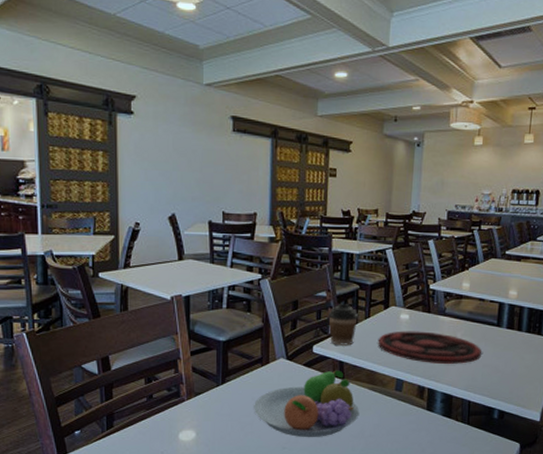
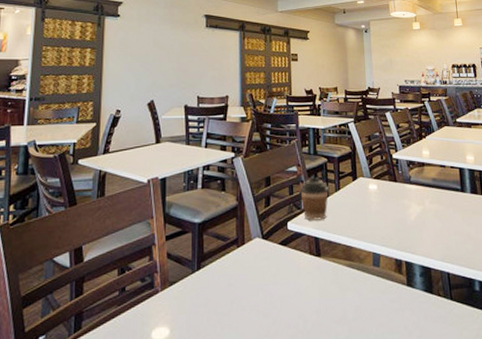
fruit bowl: present [254,370,360,438] -> none [231,247,340,328]
plate: present [378,331,481,364] -> none [350,201,451,234]

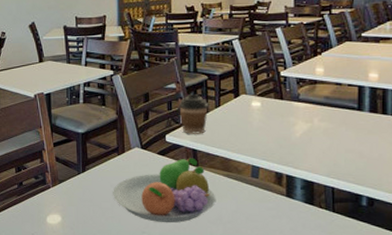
fruit bowl: none [231,247,340,328] -> present [113,158,216,223]

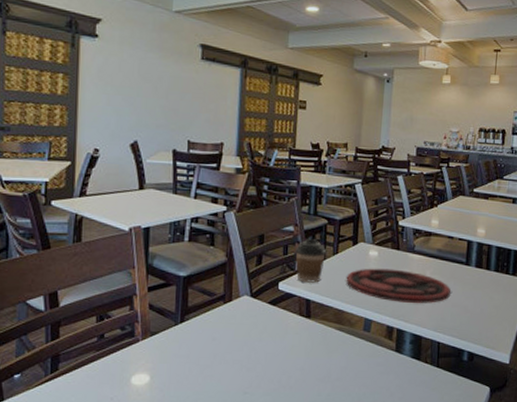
fruit bowl: present [113,158,216,223] -> none [214,309,326,382]
plate: none [230,118,342,150] -> present [346,268,451,303]

